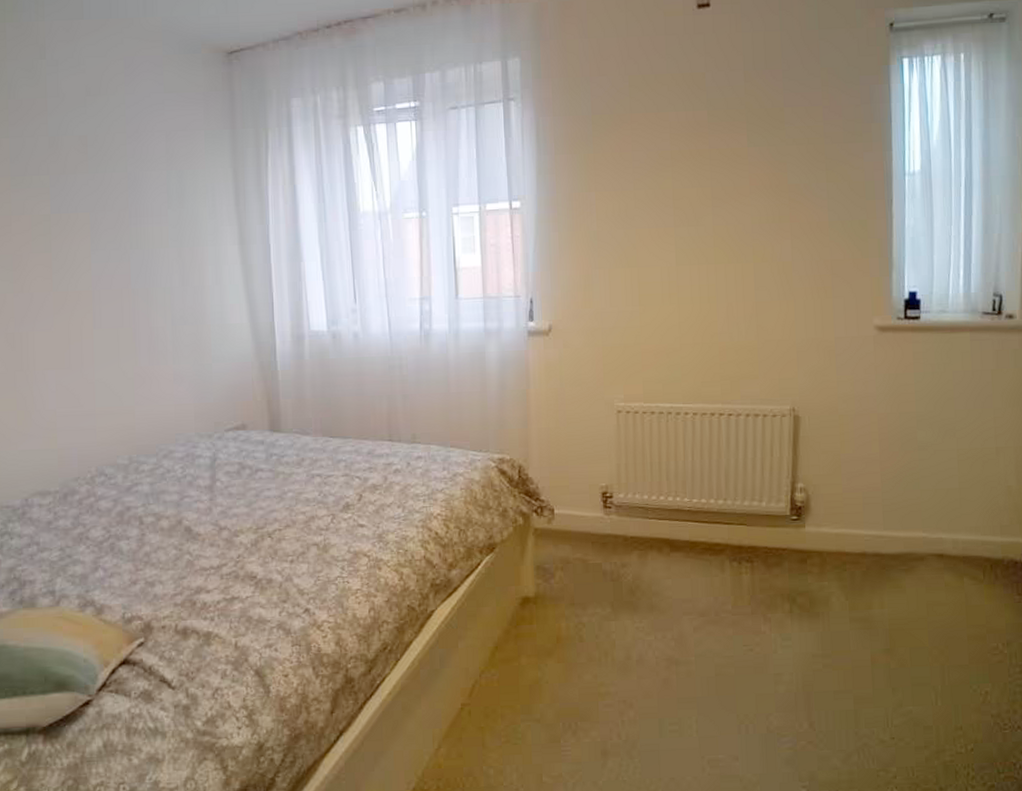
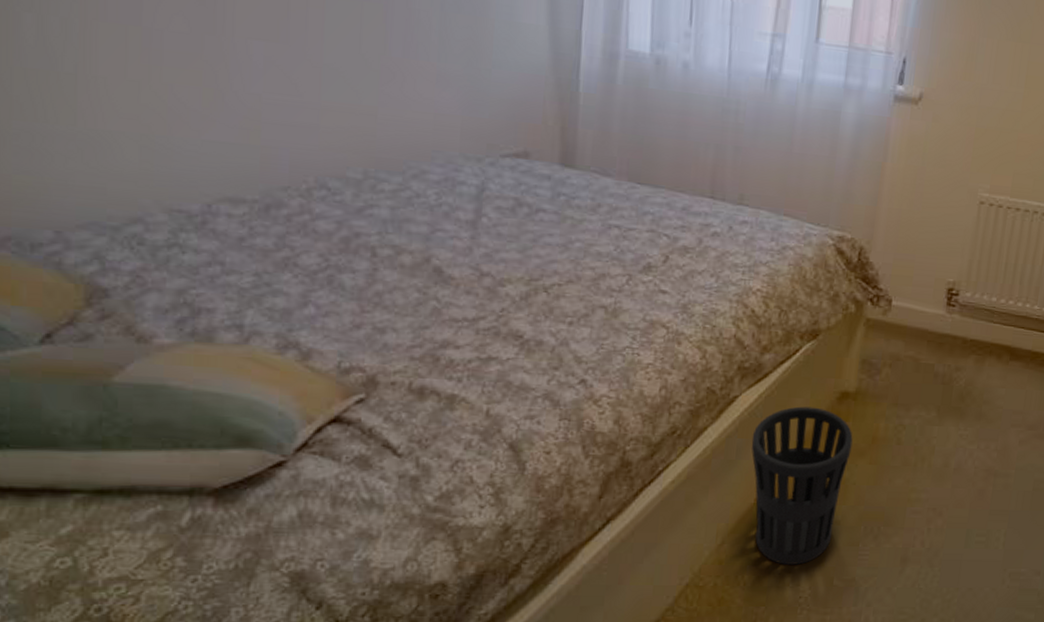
wastebasket: none [451,614,540,765] -> present [751,406,853,565]

